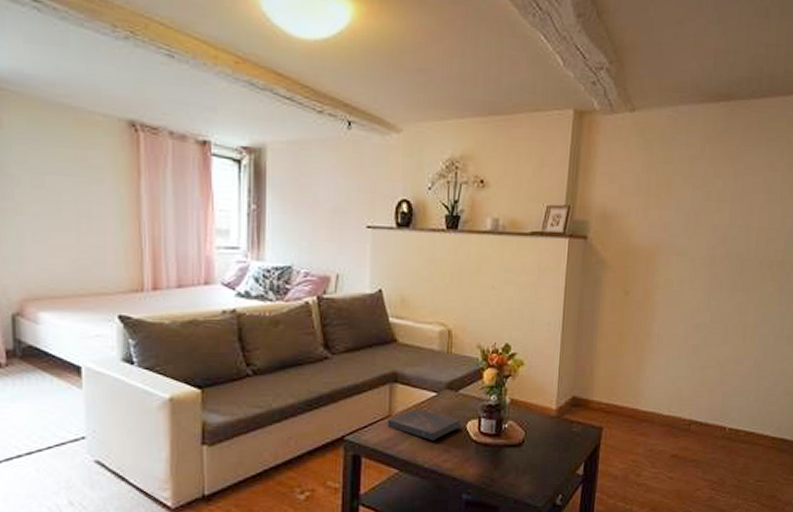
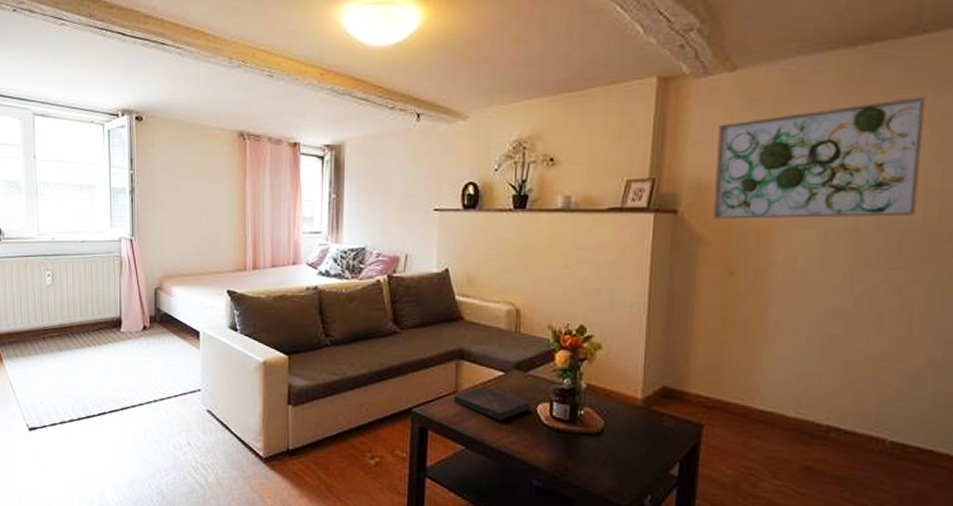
wall art: none [615,149,762,248] -> present [714,96,927,219]

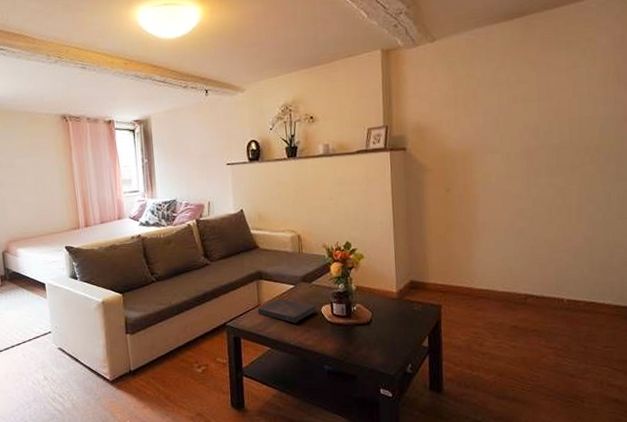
wall art: present [714,96,927,219] -> none [428,51,564,152]

